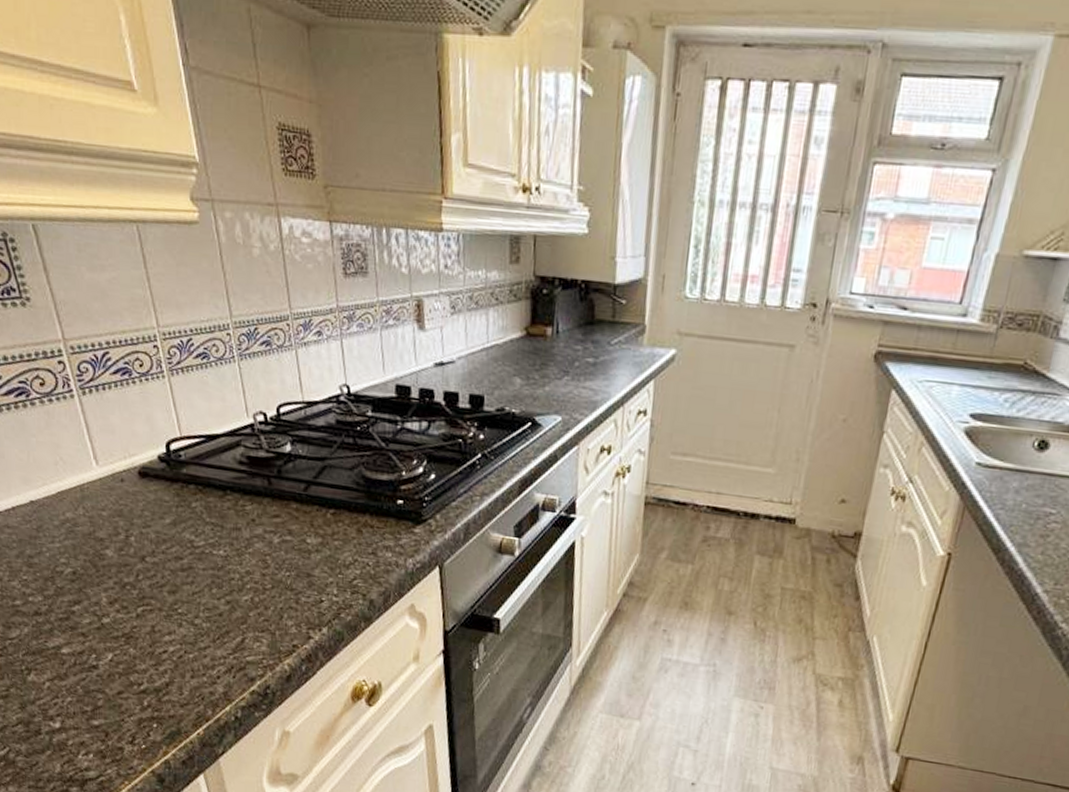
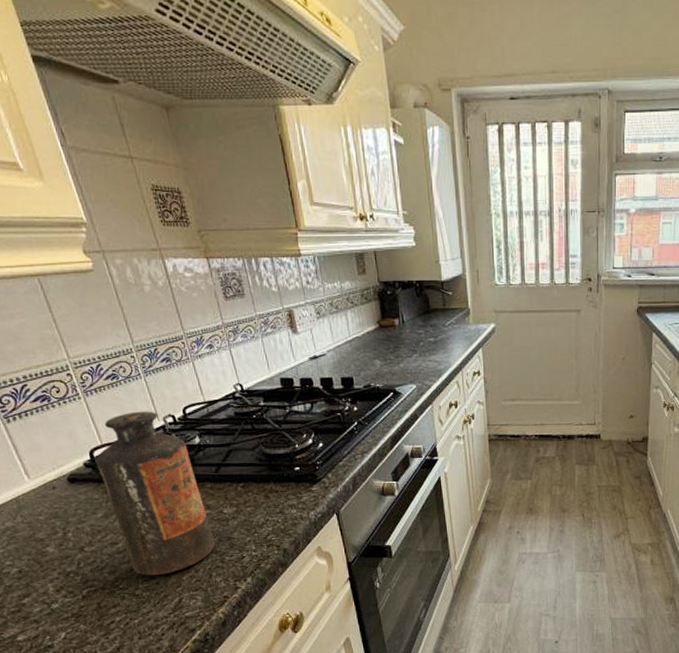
bottle: none [171,402,292,606] -> present [95,411,216,576]

